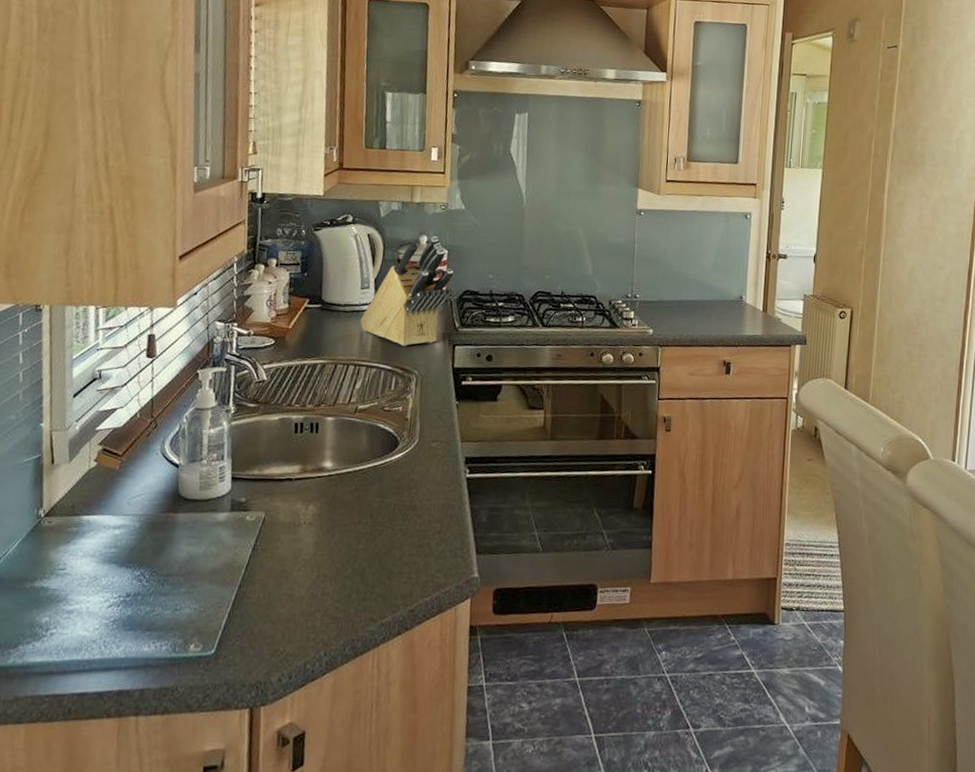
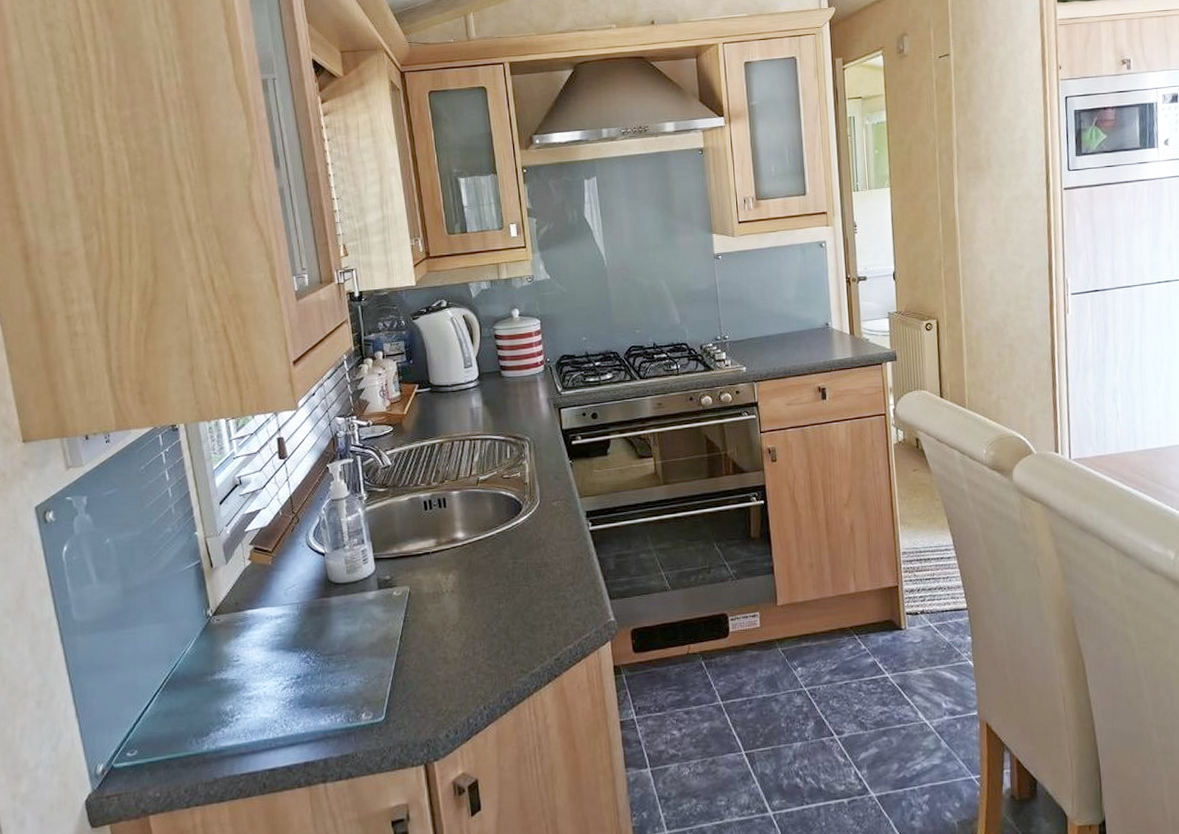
knife block: present [360,236,454,346] -> none [468,308,551,416]

